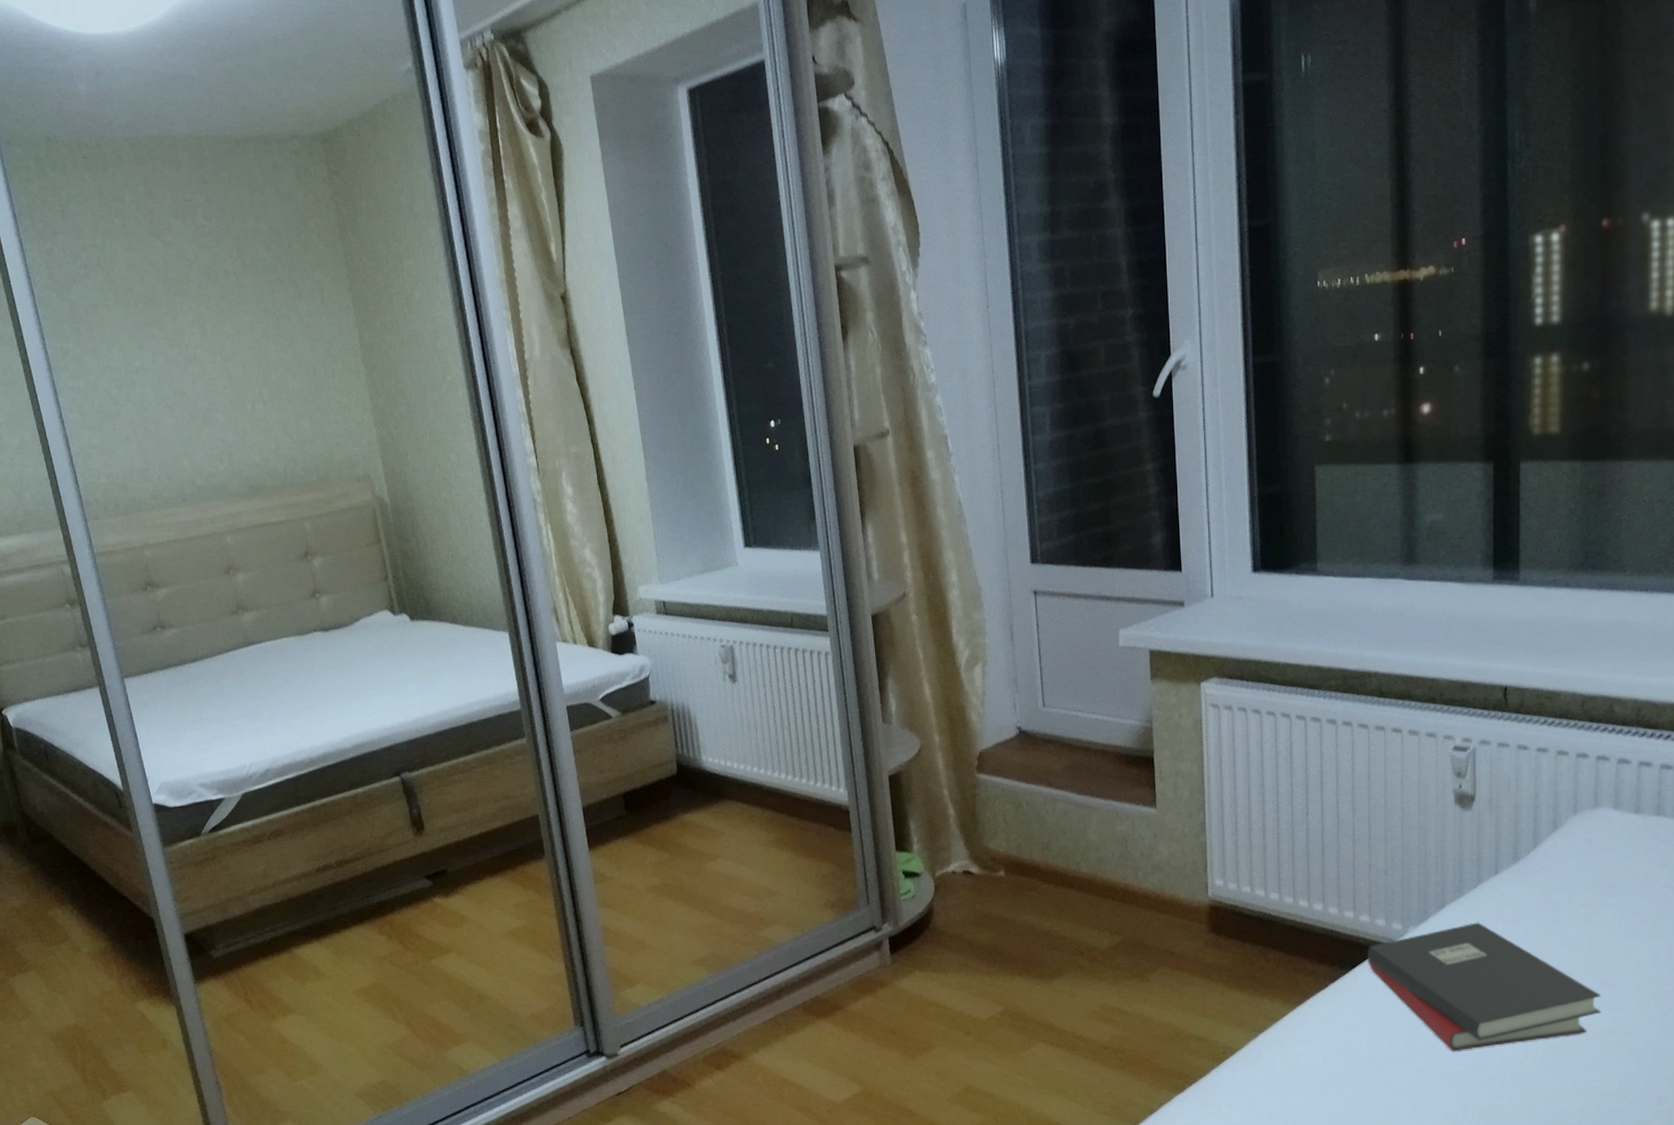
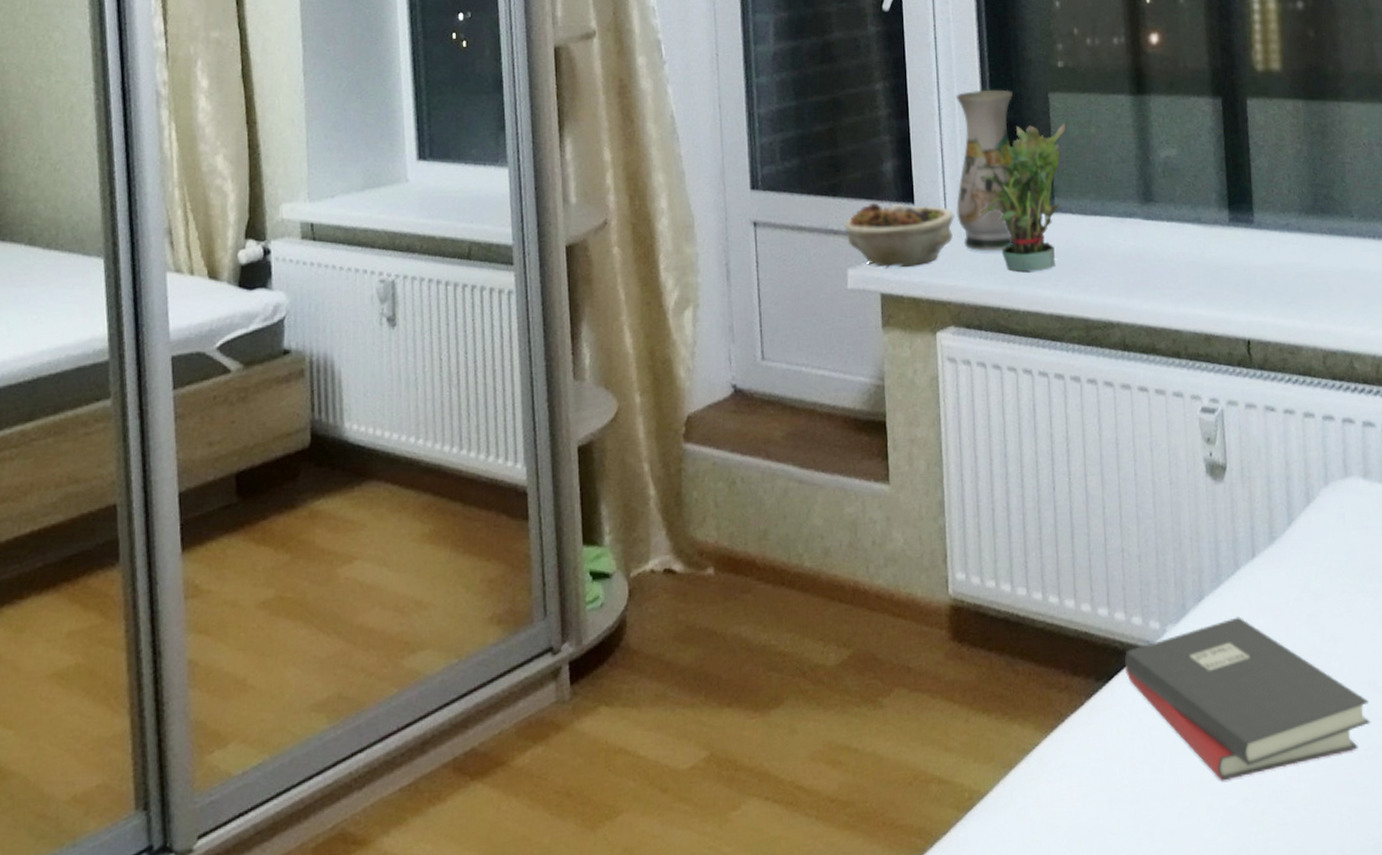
succulent planter: none [1116,571,1219,628] -> present [844,202,954,267]
vase: none [1222,464,1280,613] -> present [956,89,1014,252]
potted plant: none [1242,492,1332,629] -> present [978,122,1066,272]

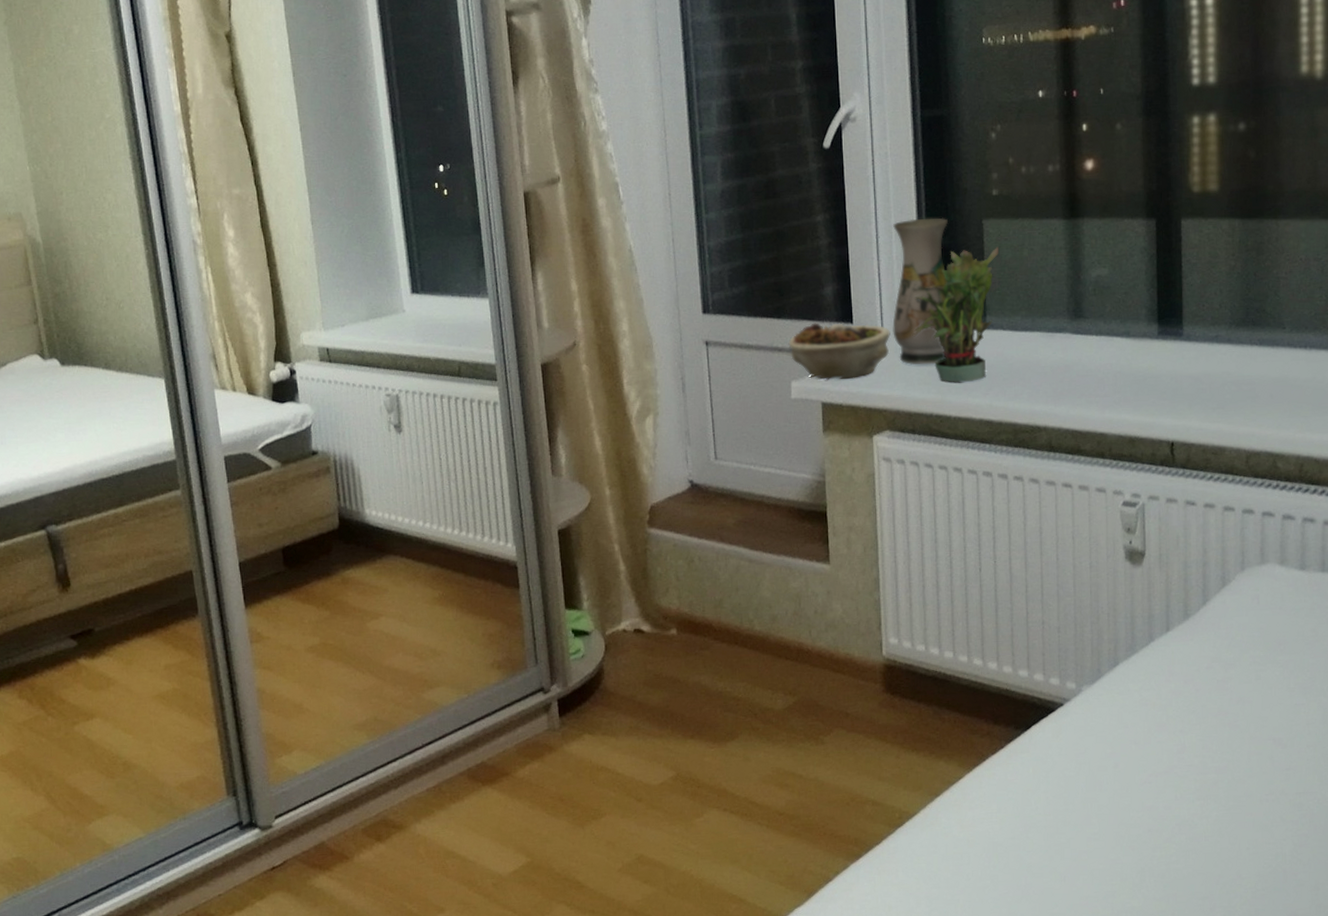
hardback book: present [1124,617,1371,782] -> none [1041,681,1274,814]

